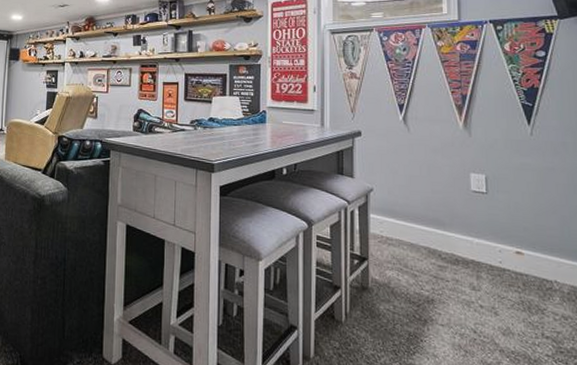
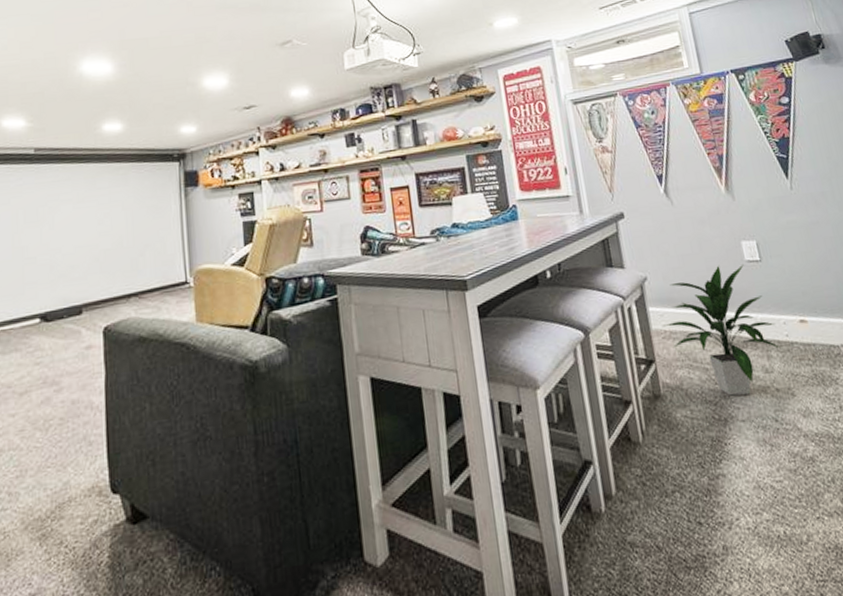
indoor plant: none [382,190,492,305] -> present [664,265,781,396]

